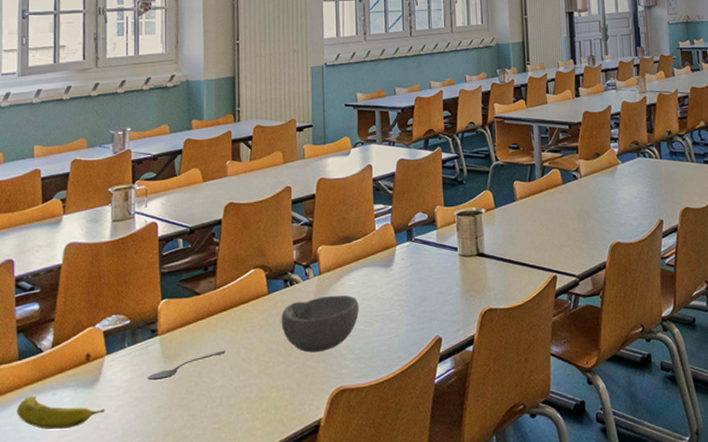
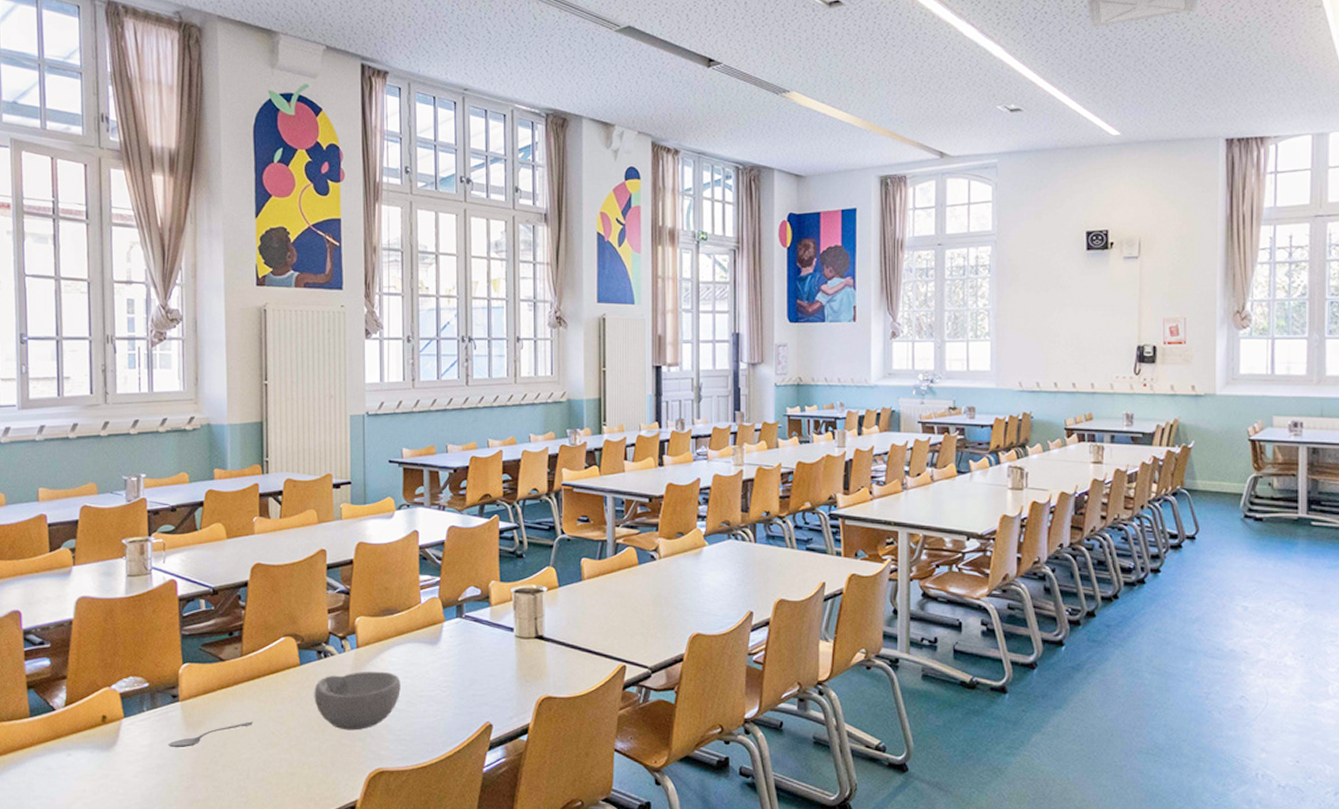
fruit: present [17,395,105,429] -> none [30,754,124,791]

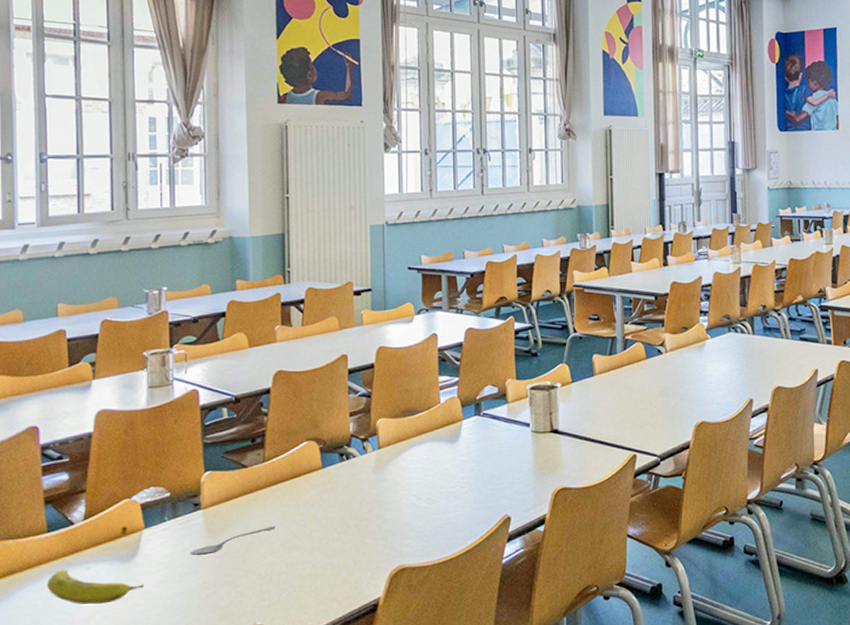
fruit: none [30,754,124,791] -> present [47,569,145,604]
bowl: present [314,671,401,731] -> none [336,470,421,530]

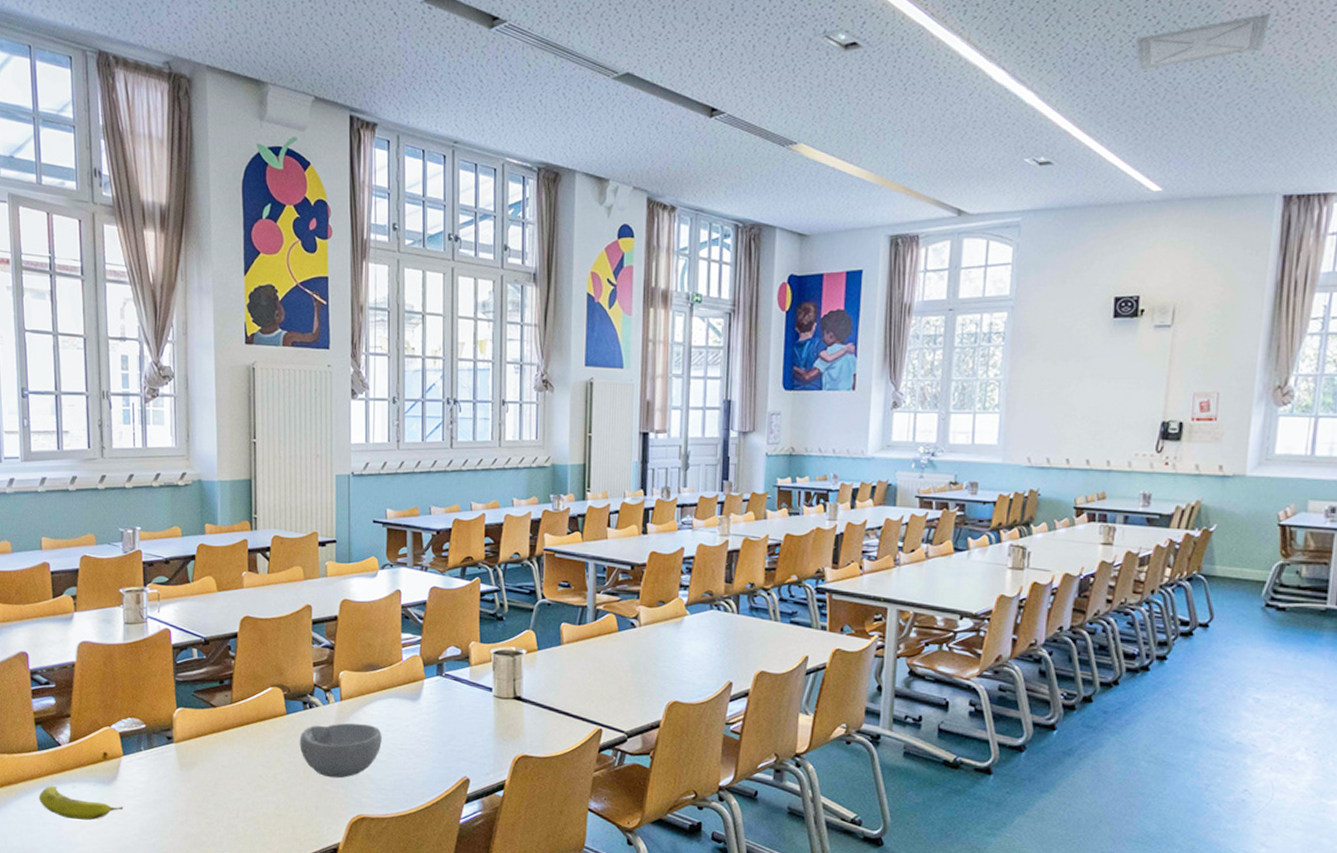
spoon: present [190,525,277,556] -> none [164,764,243,786]
bowl: none [336,470,421,530] -> present [299,723,382,779]

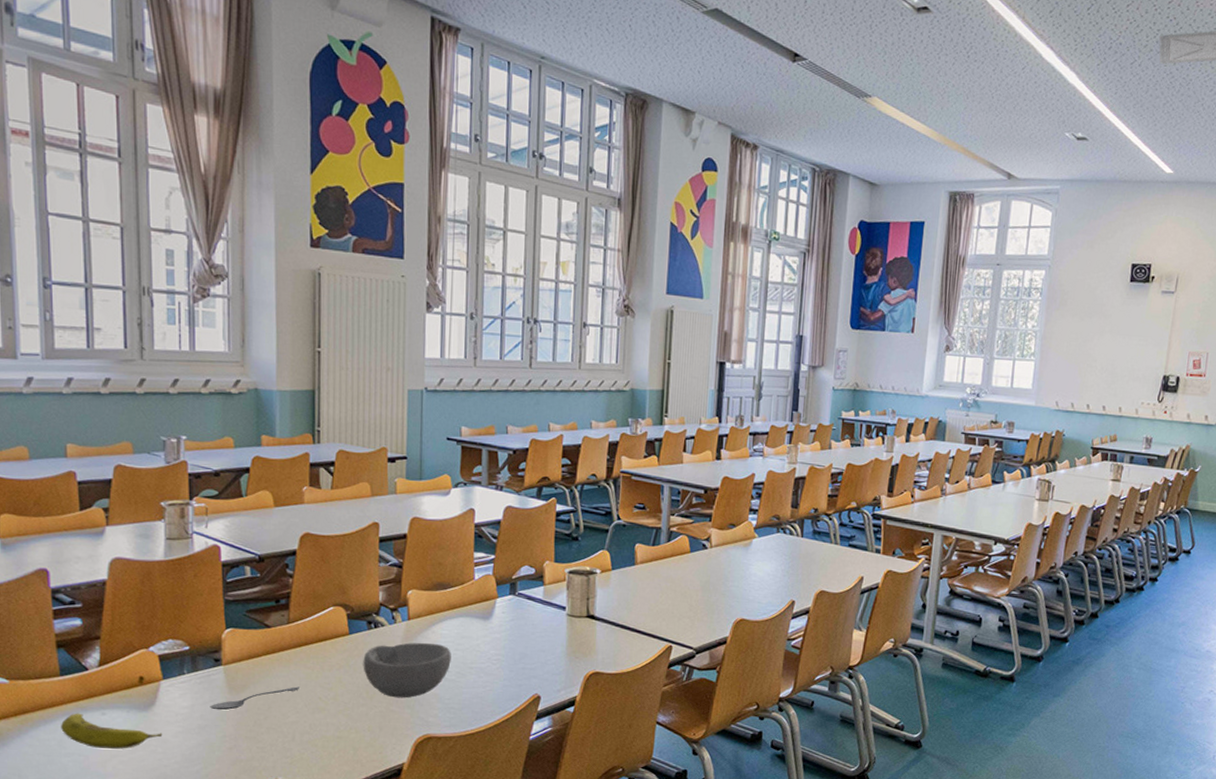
spoon: none [164,764,243,786] -> present [210,686,301,711]

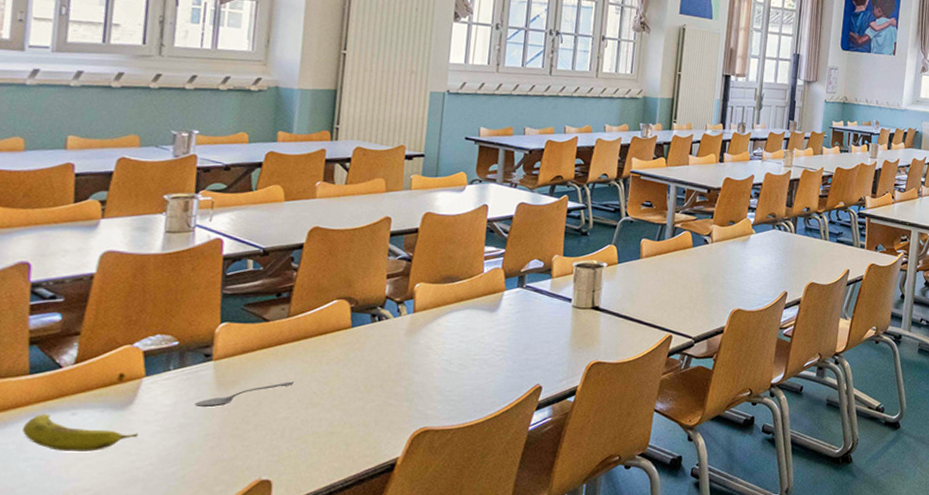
bowl: present [363,642,451,699] -> none [363,334,455,391]

